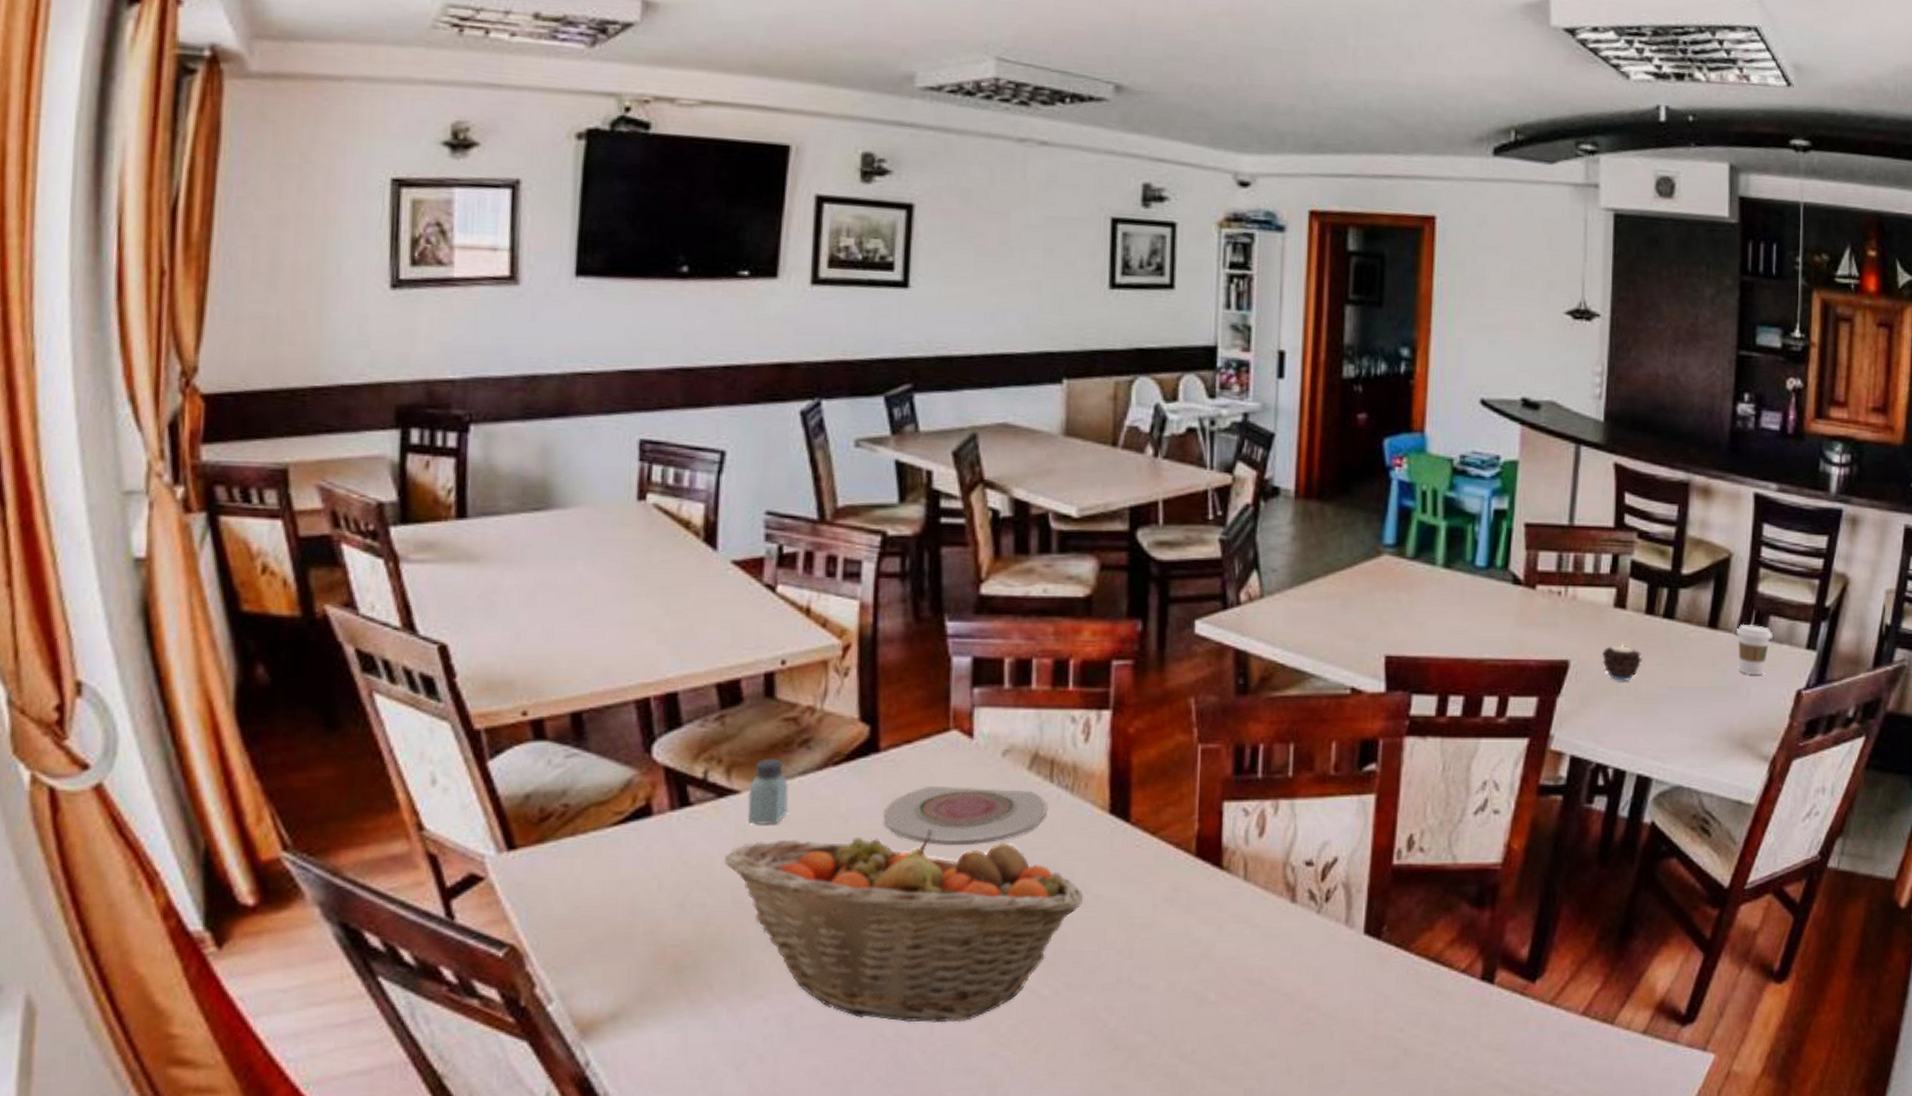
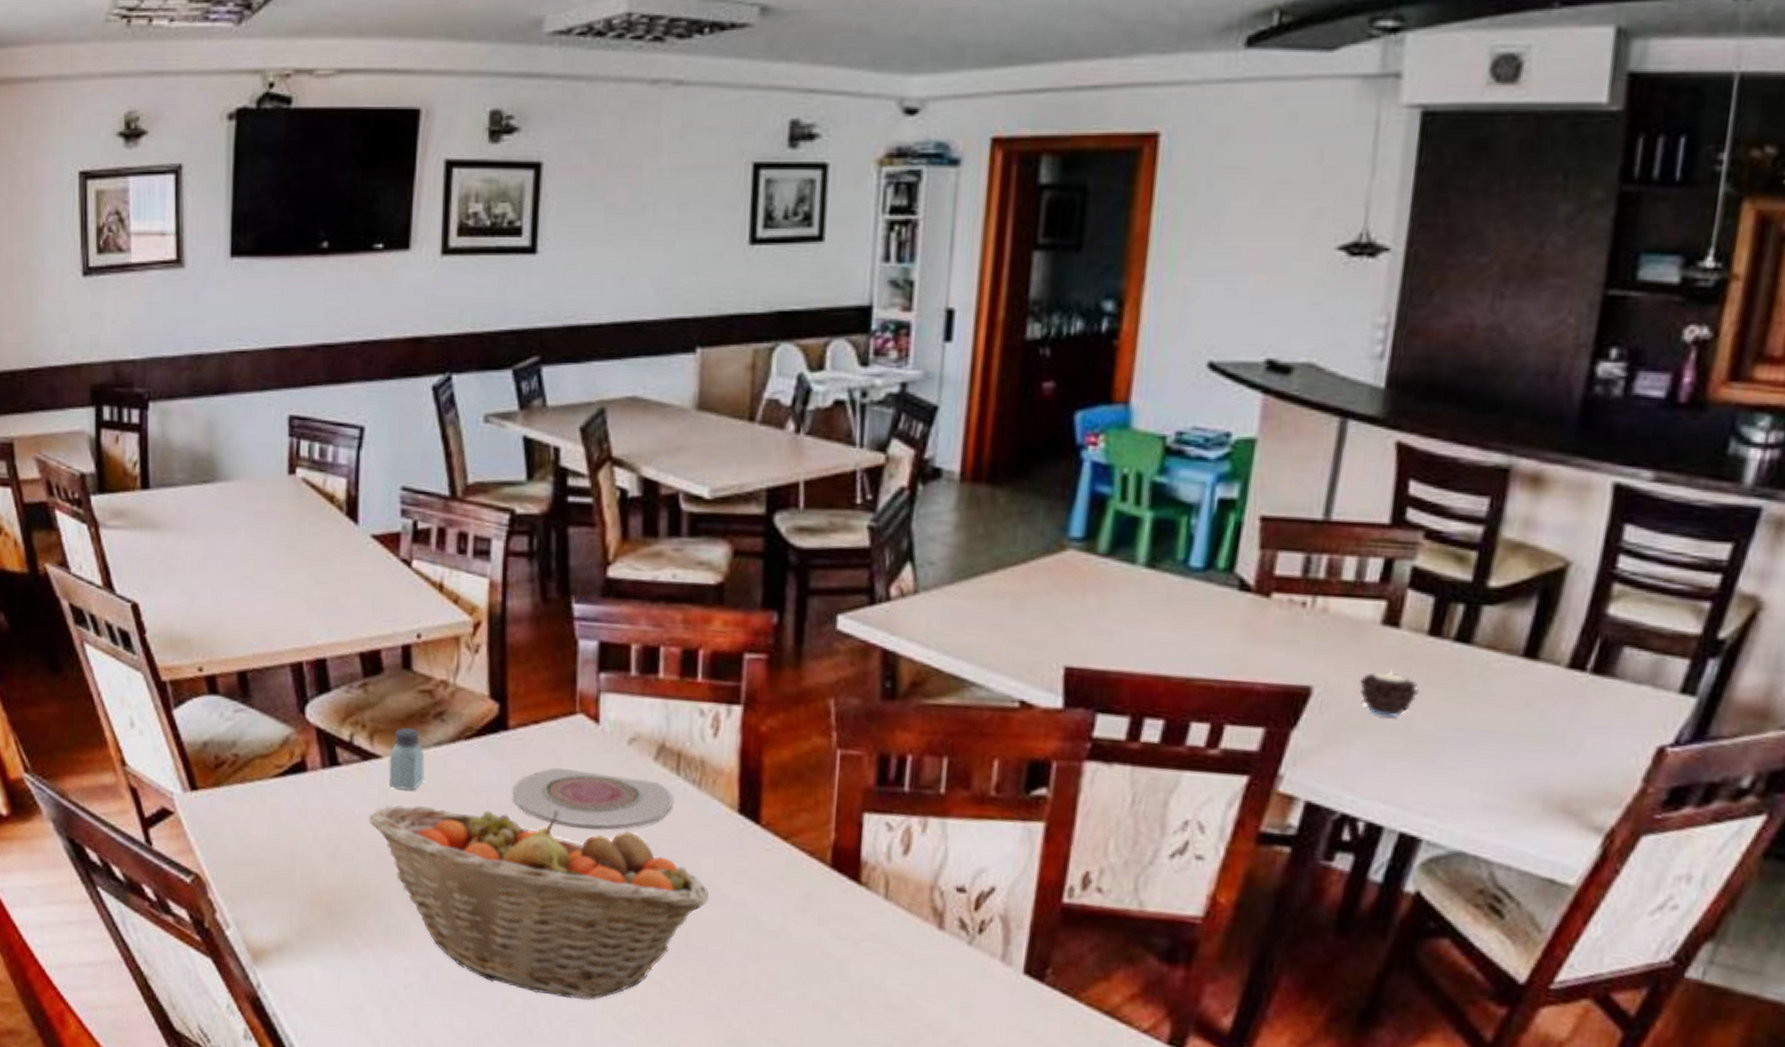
coffee cup: present [1735,623,1773,676] -> none [1566,655,1626,724]

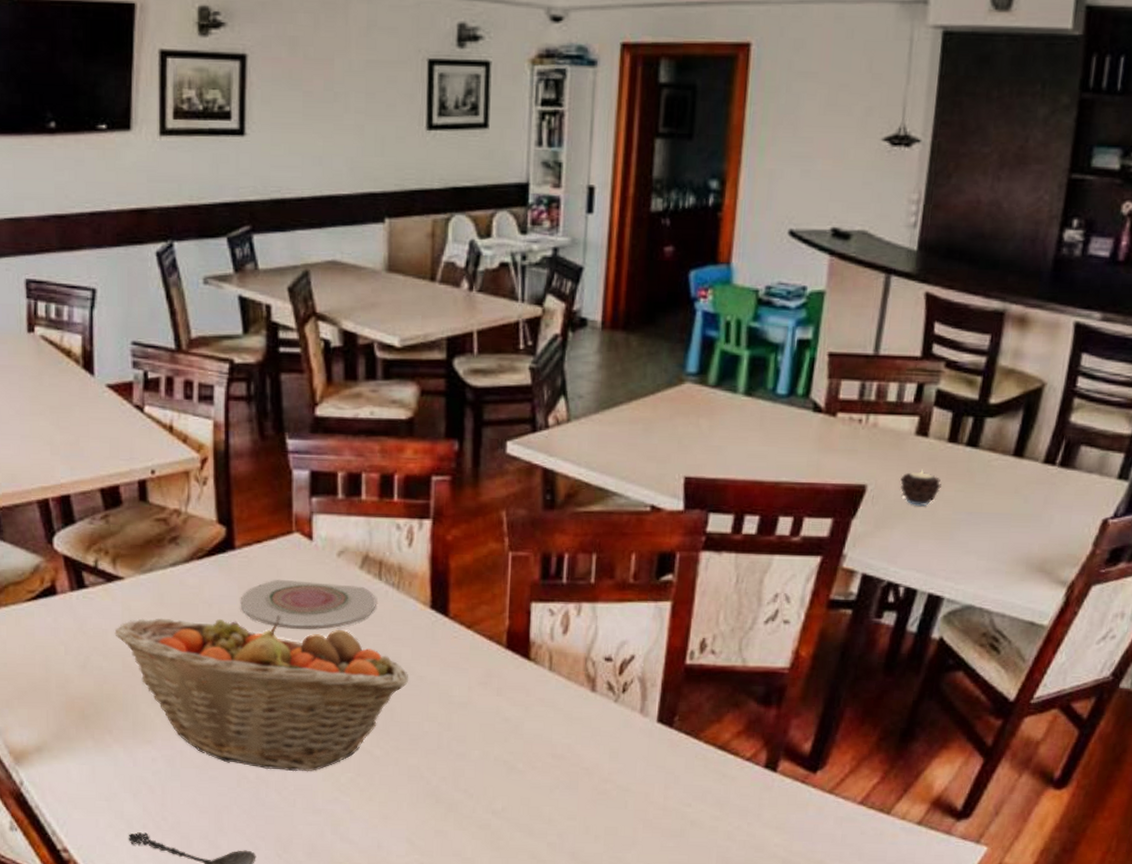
saltshaker: present [388,728,425,791] -> none [131,552,162,606]

